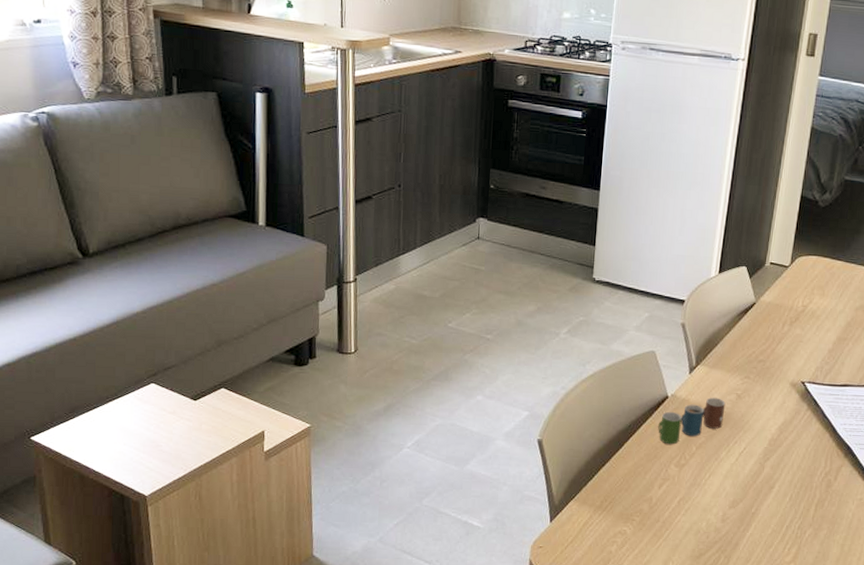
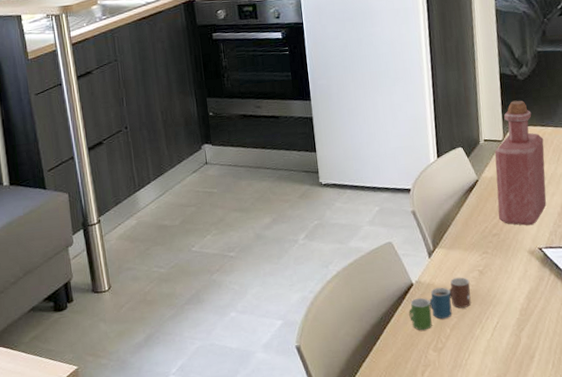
bottle: none [768,227,831,358] -> present [494,100,547,226]

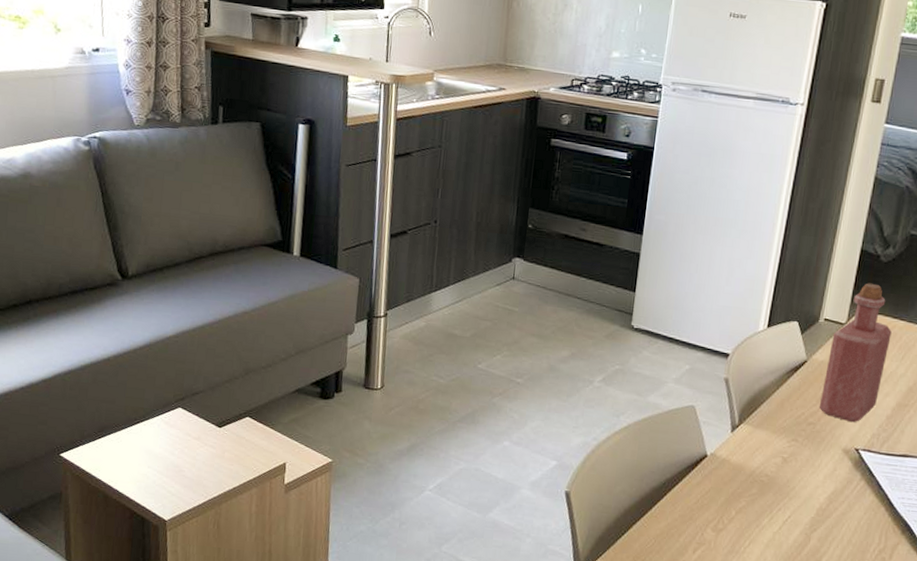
cup: present [409,277,471,331] -> none [694,459,770,507]

